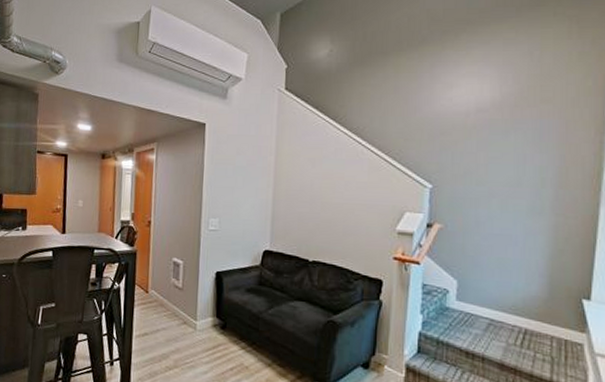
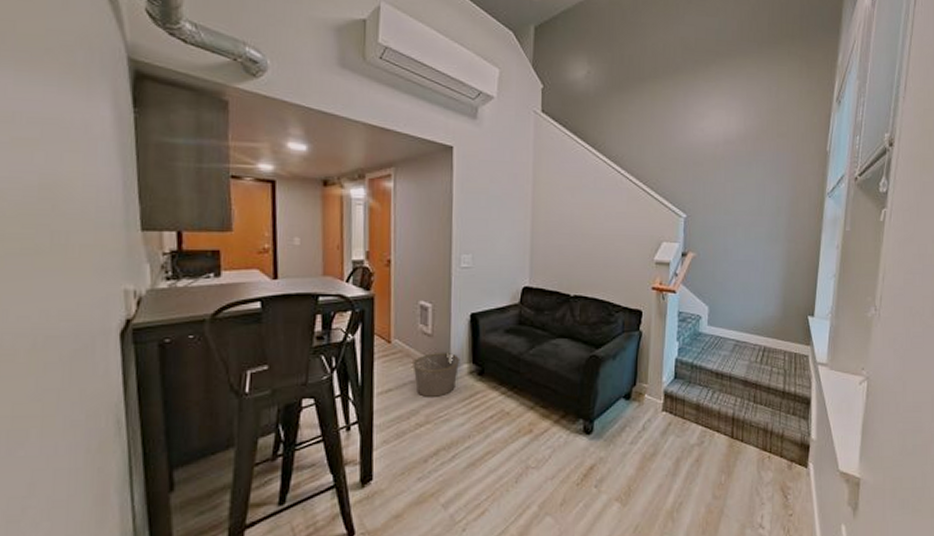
basket: none [165,305,206,345] -> present [413,353,460,397]

